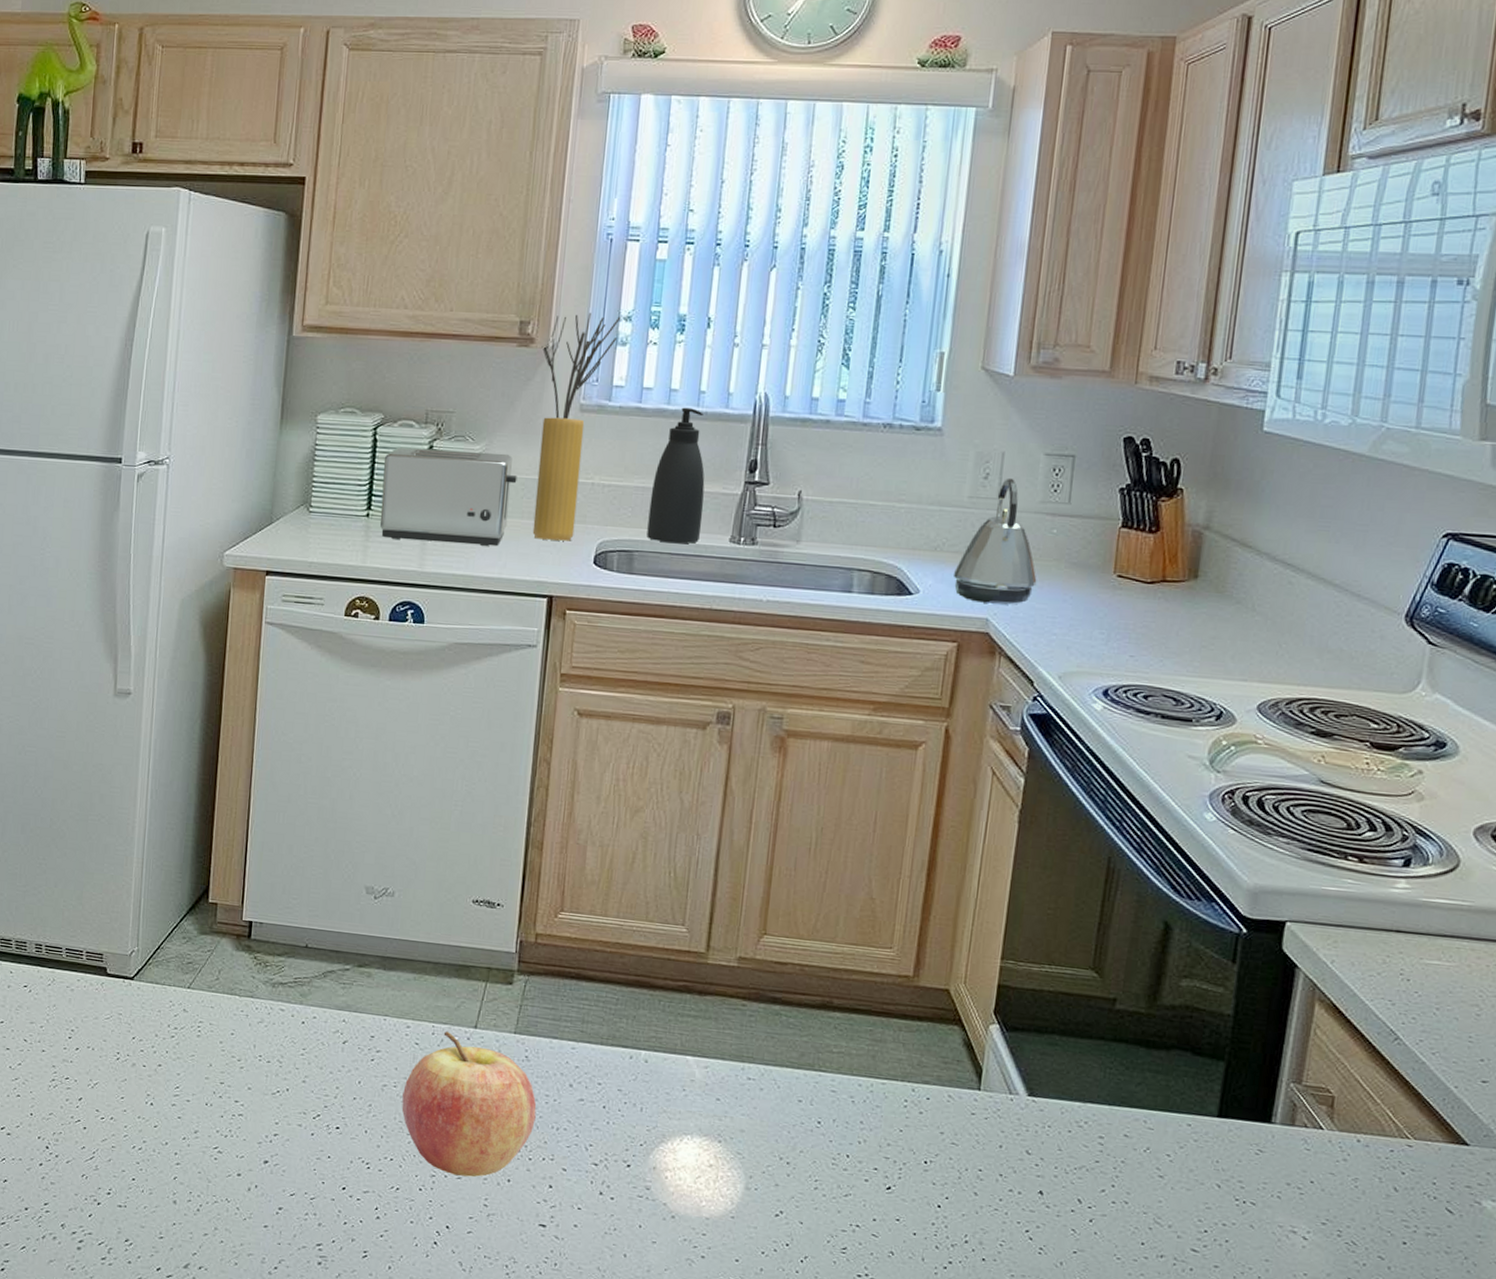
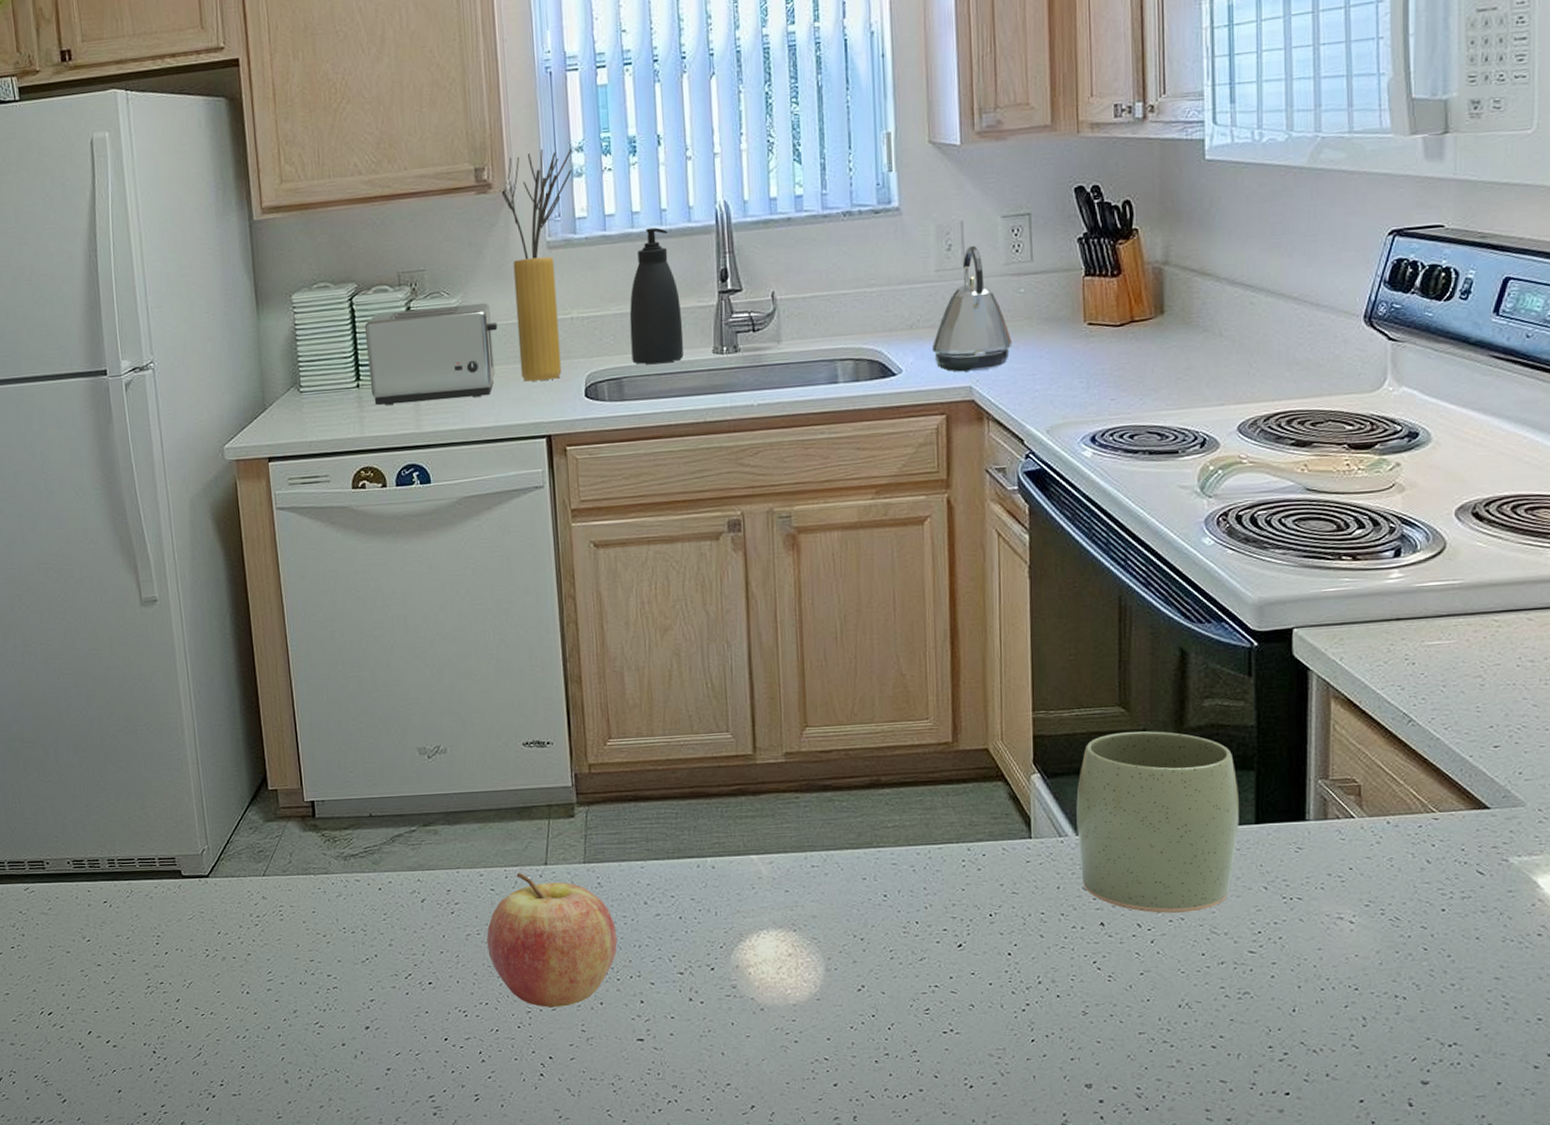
mug: none [1026,996,1205,1198] -> present [1076,731,1239,913]

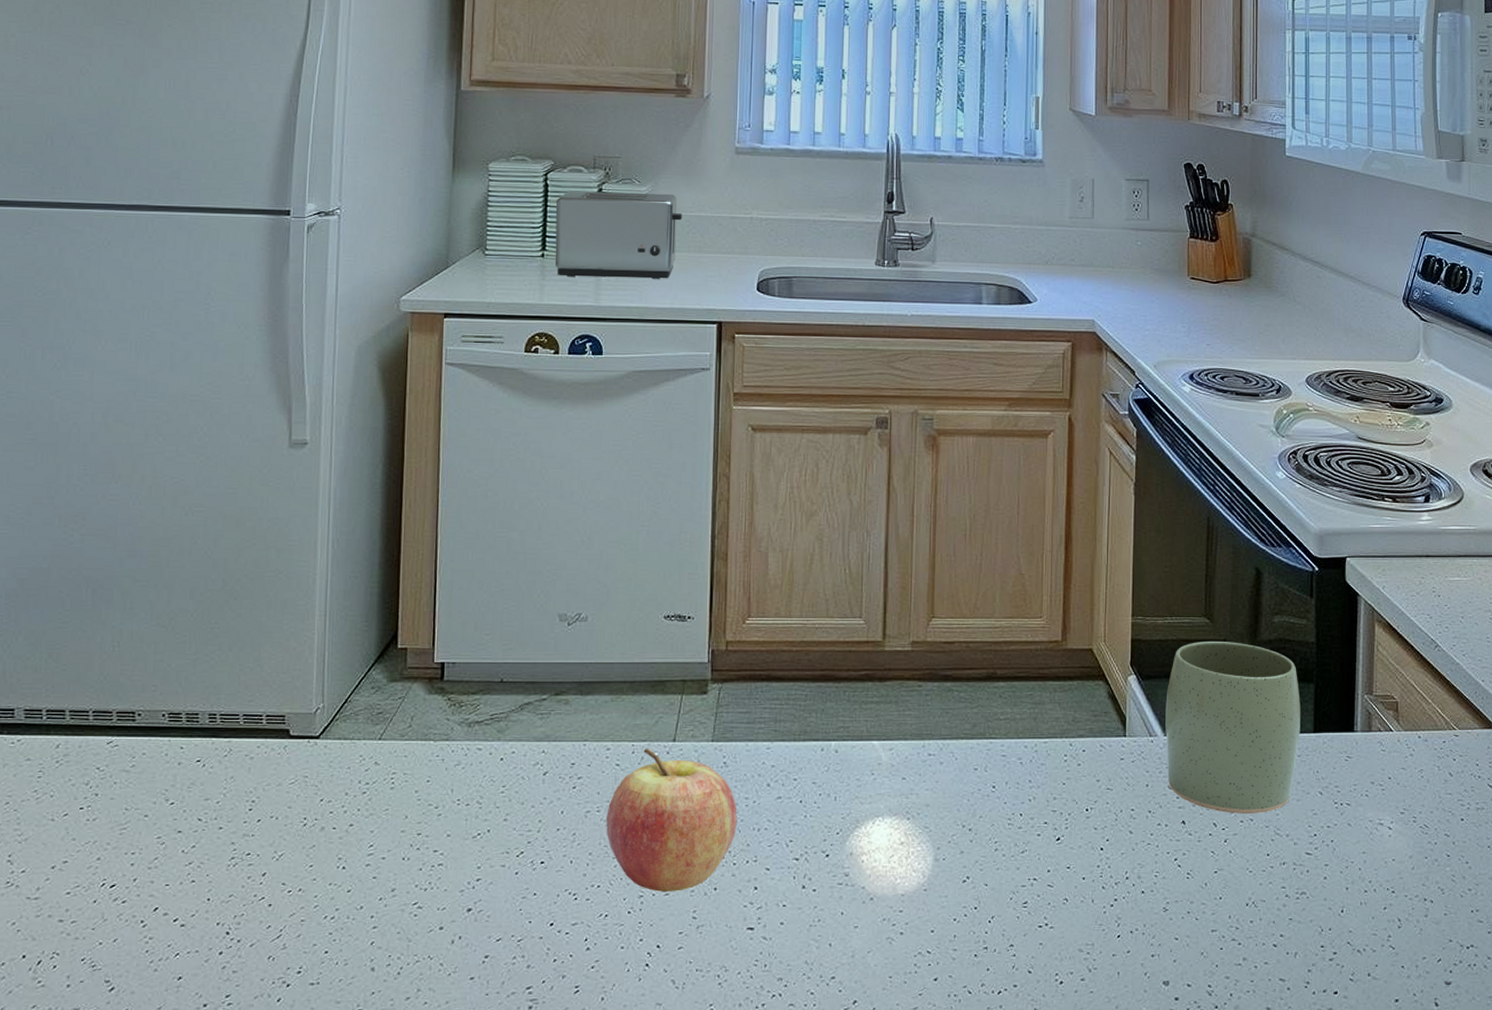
vase: present [500,148,573,382] -> none [697,67,767,271]
soap dispenser: present [629,227,684,365] -> none [803,148,851,269]
kettle: present [931,245,1012,372] -> none [1062,200,1129,307]

